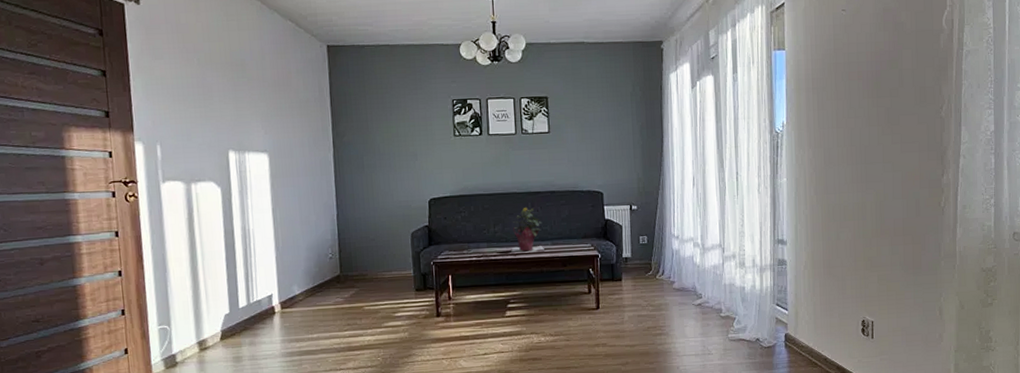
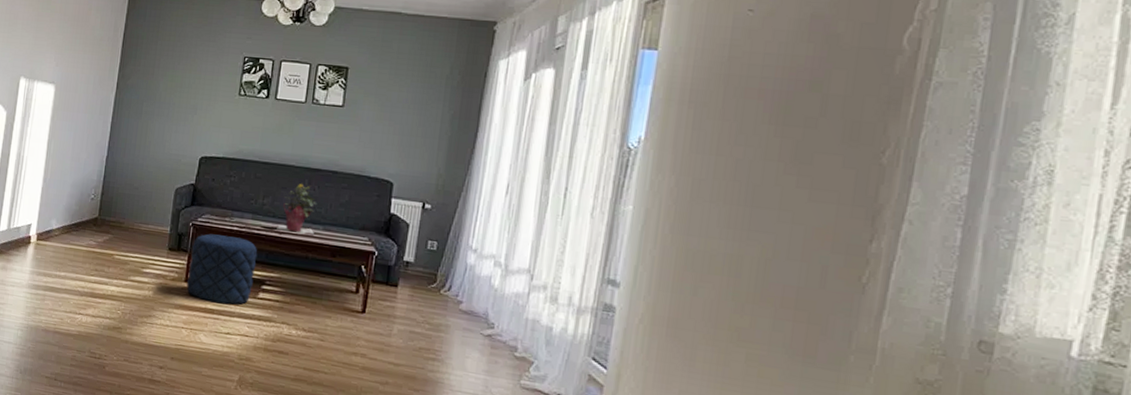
pouf: none [438,266,499,329] -> present [186,233,258,304]

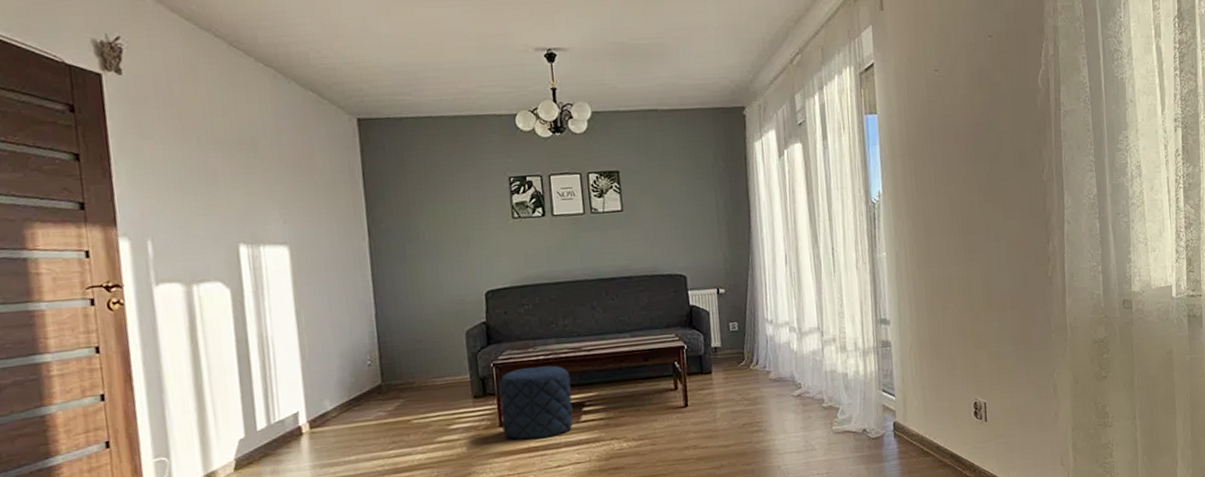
potted flower: present [277,183,318,236] -> none [584,295,624,348]

